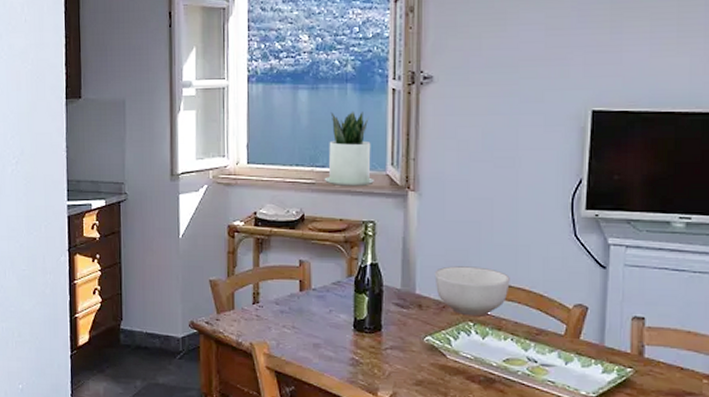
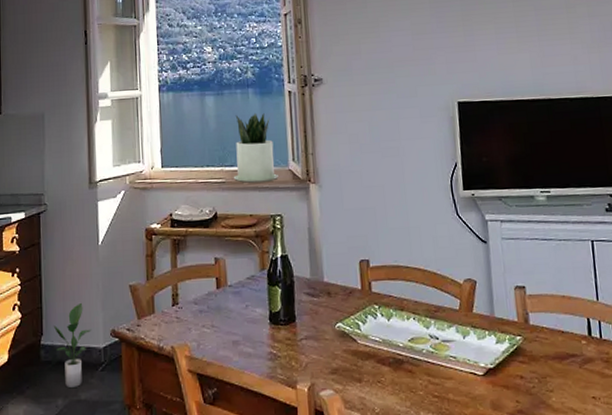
potted plant: none [132,292,171,372] -> present [53,302,92,389]
bowl: present [434,266,510,317] -> none [339,250,407,300]

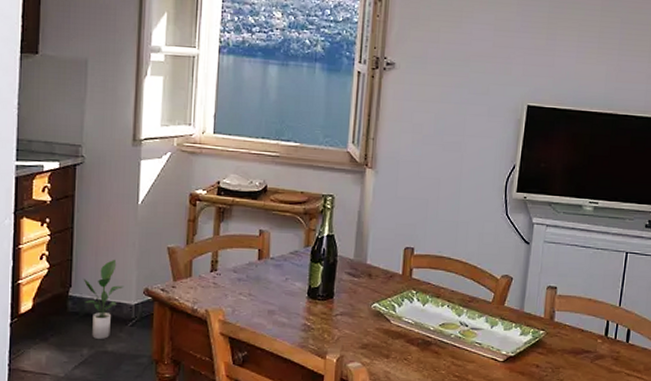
planter: present [233,113,278,184] -> none [288,89,335,162]

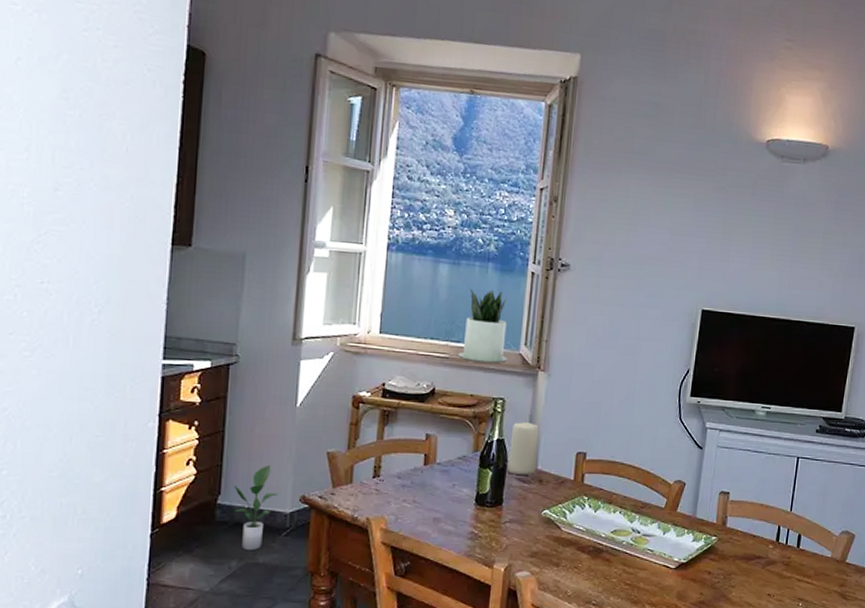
planter: none [288,89,335,162] -> present [458,289,508,364]
candle: none [337,218,368,270] -> present [507,422,539,475]

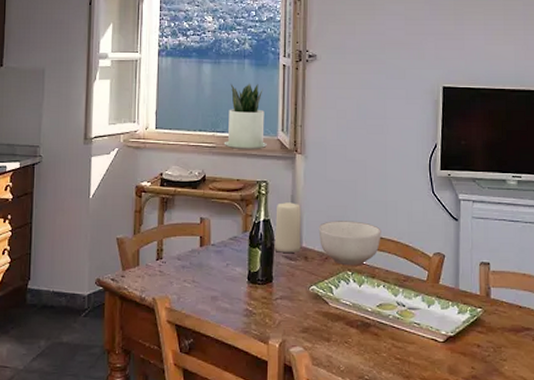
potted plant: present [233,464,279,551] -> none [40,251,78,331]
bowl: none [556,443,623,491] -> present [318,221,381,266]

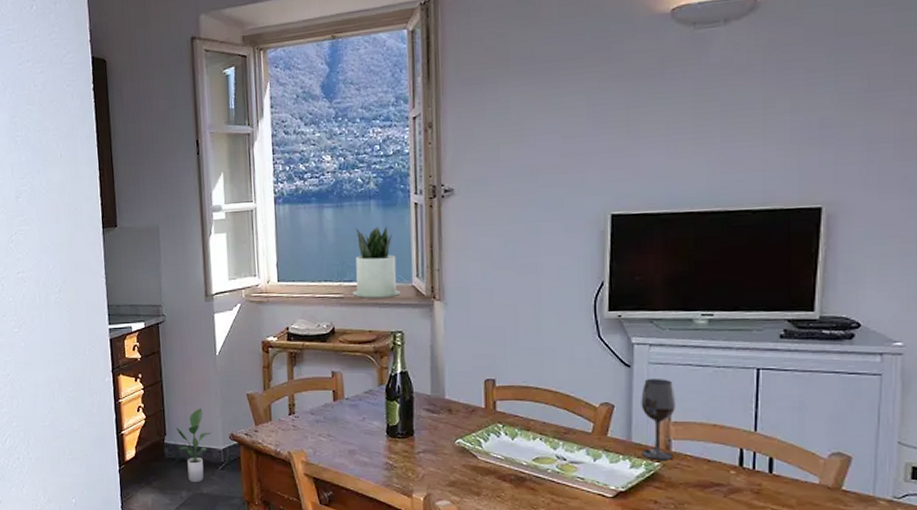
potted plant: none [40,251,78,331] -> present [175,407,212,483]
candle: present [274,202,301,253] -> none [414,353,444,405]
bowl: present [318,221,381,266] -> none [463,370,537,418]
wine glass: none [466,232,494,306] -> present [641,379,677,460]

